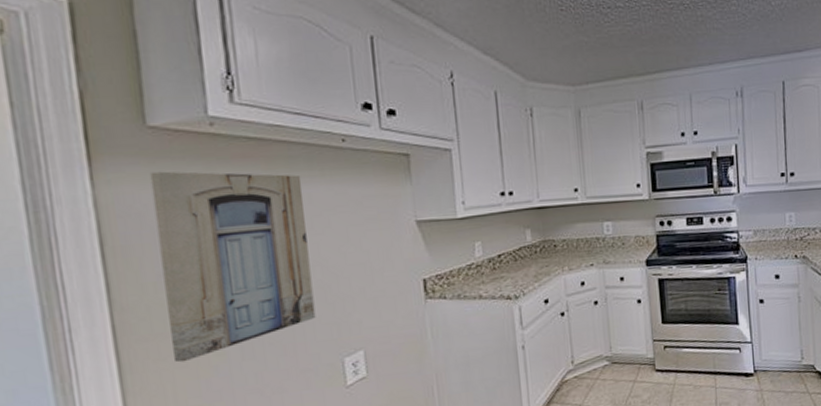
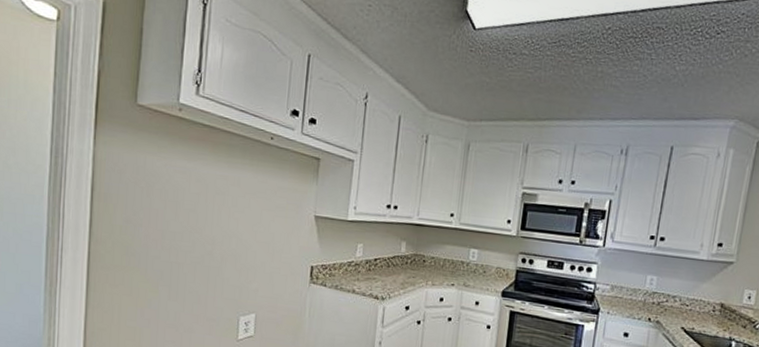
wall art: present [149,171,316,363] -> none [124,140,236,292]

